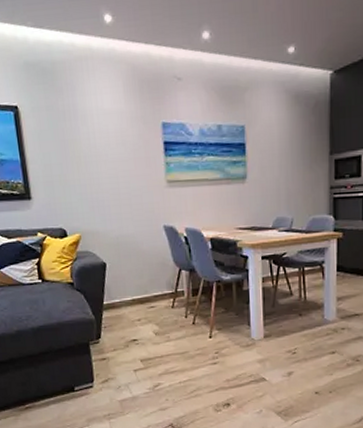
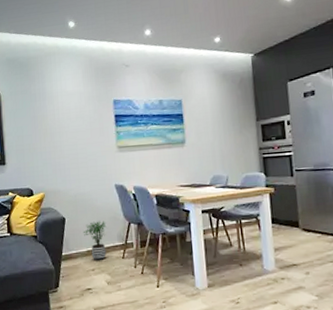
potted plant: none [127,267,154,311] -> present [83,221,107,261]

